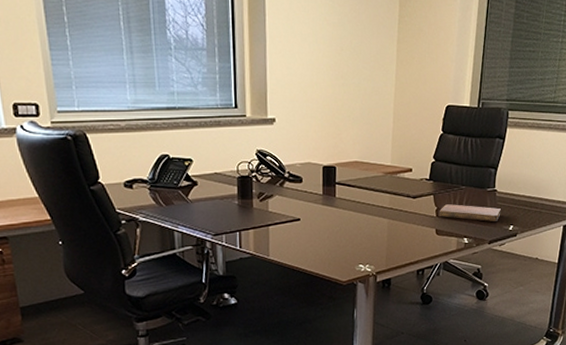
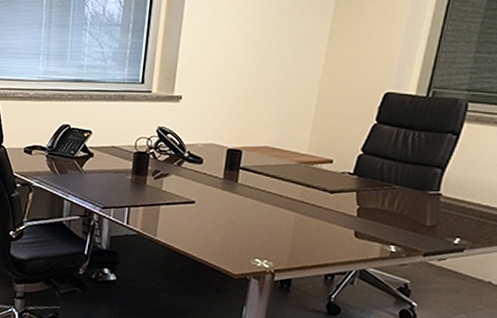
notebook: present [439,204,501,222] -> none [360,204,445,232]

